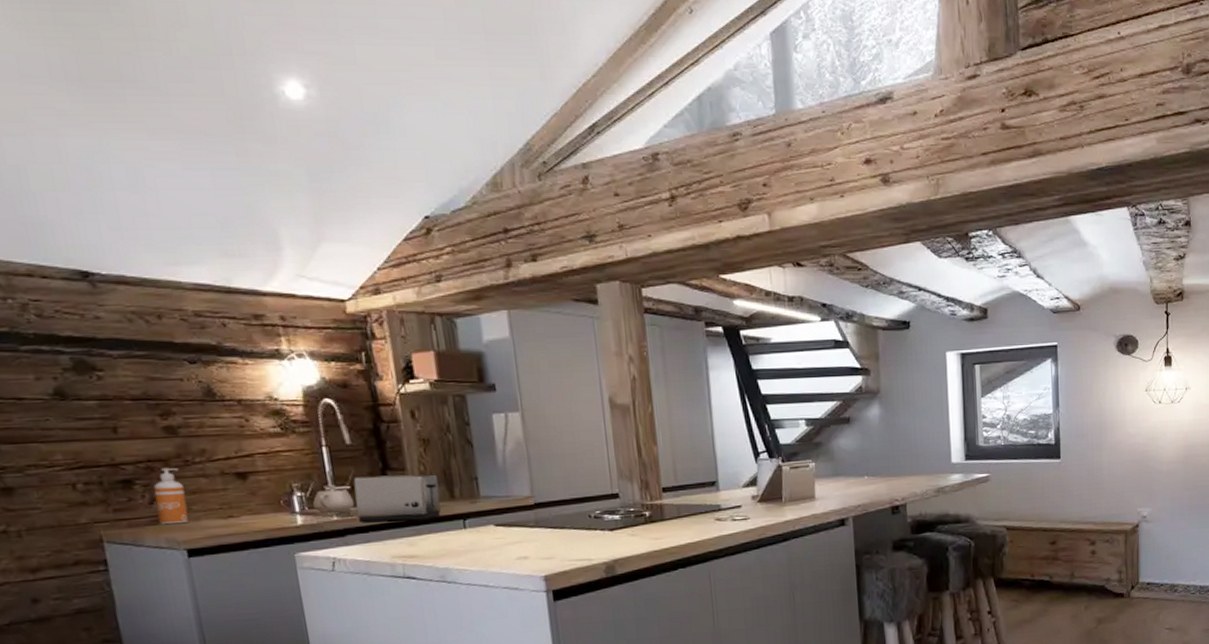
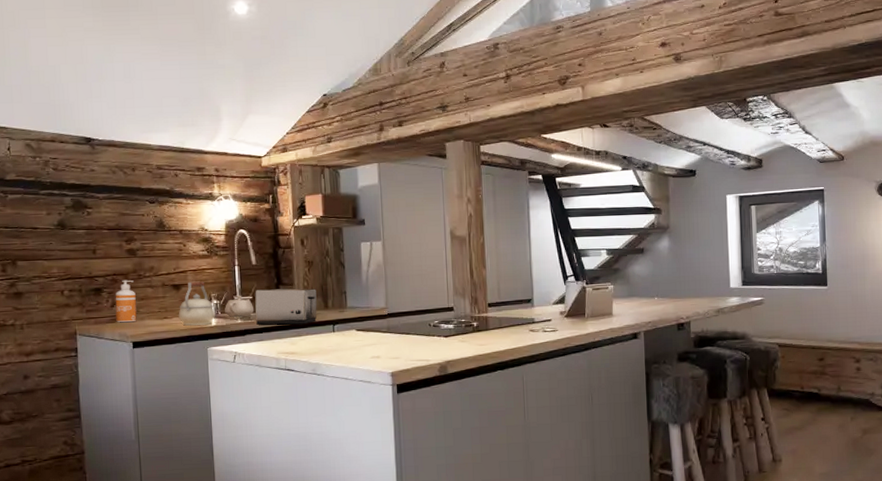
kettle: none [248,467,301,527] -> present [178,281,215,327]

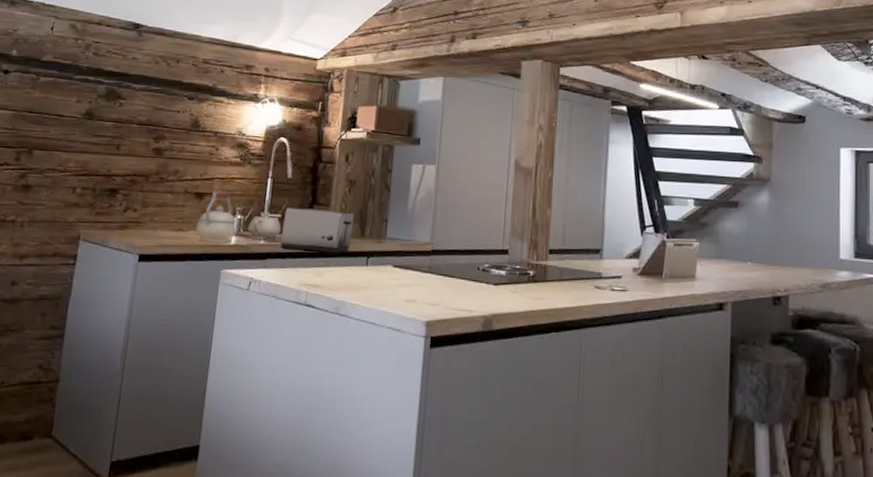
soap dispenser: present [115,280,137,323] -> none [126,182,154,232]

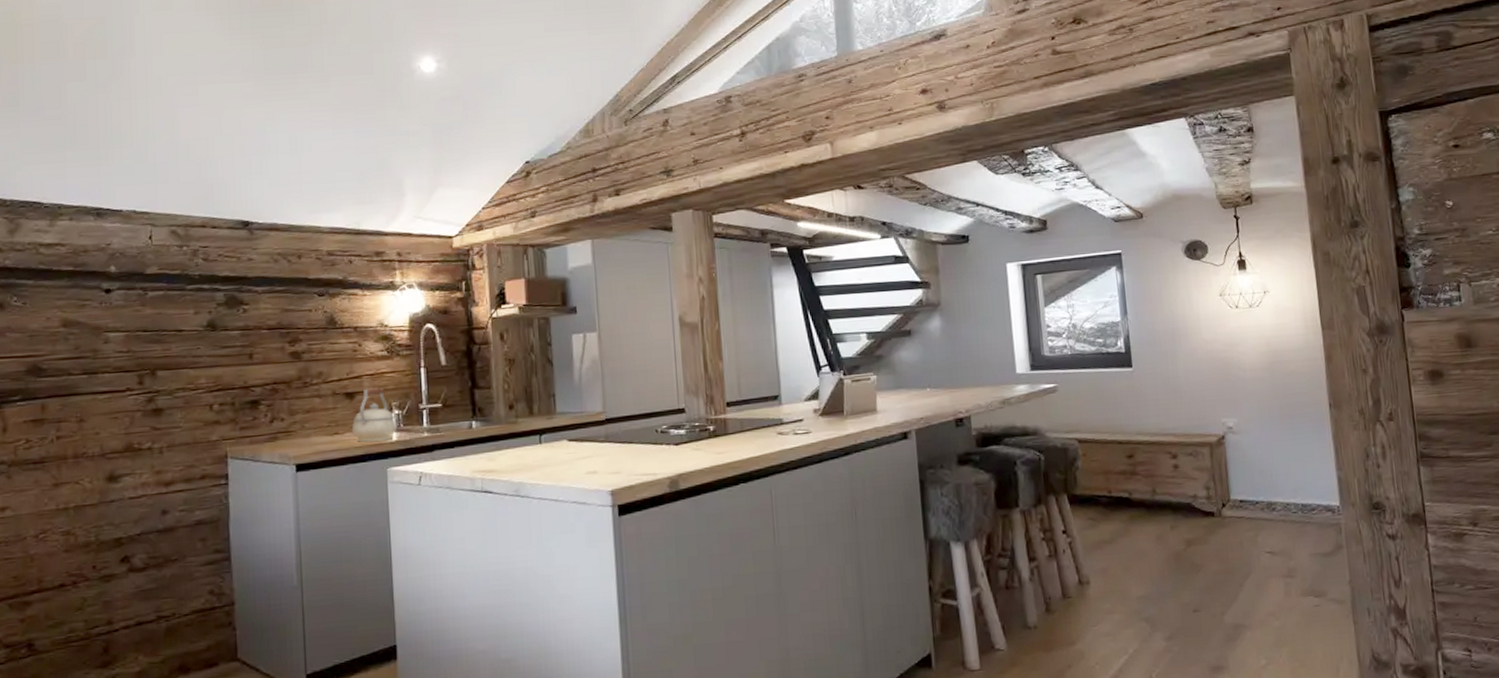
teapot: present [248,212,282,238] -> none [408,403,444,430]
toaster: present [280,207,354,254] -> none [444,392,521,439]

